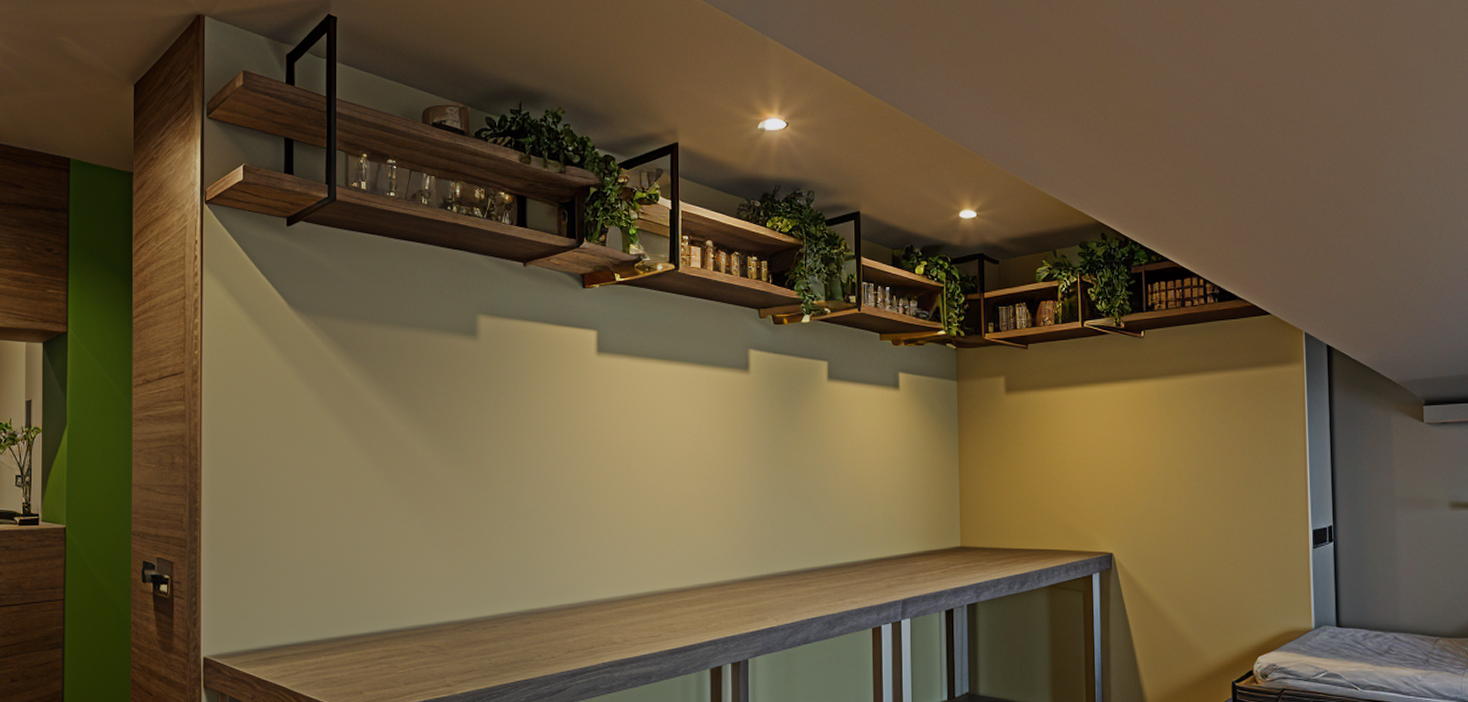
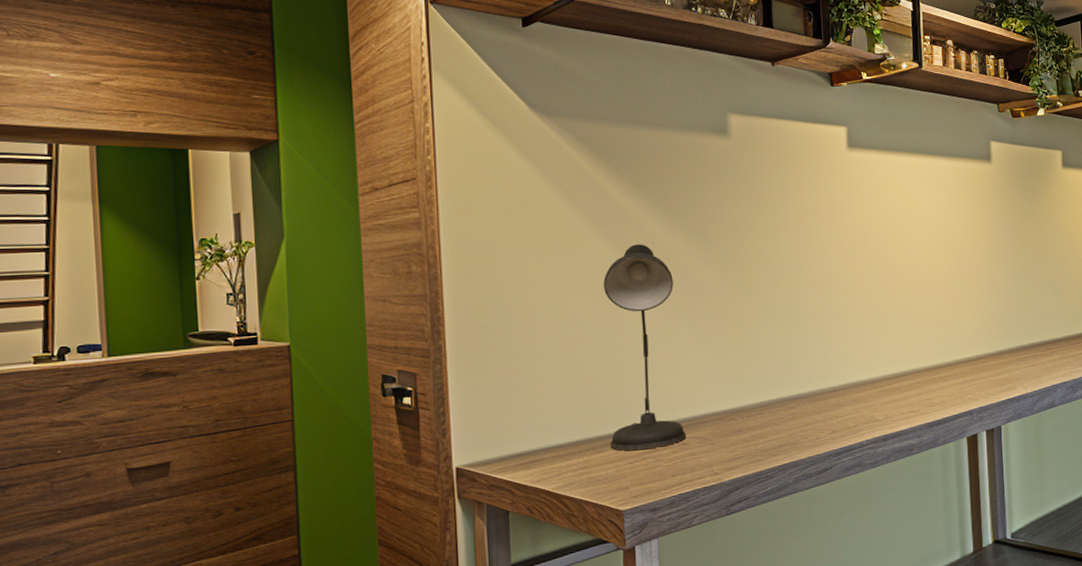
desk lamp: none [347,445,421,655] -> present [603,244,687,451]

